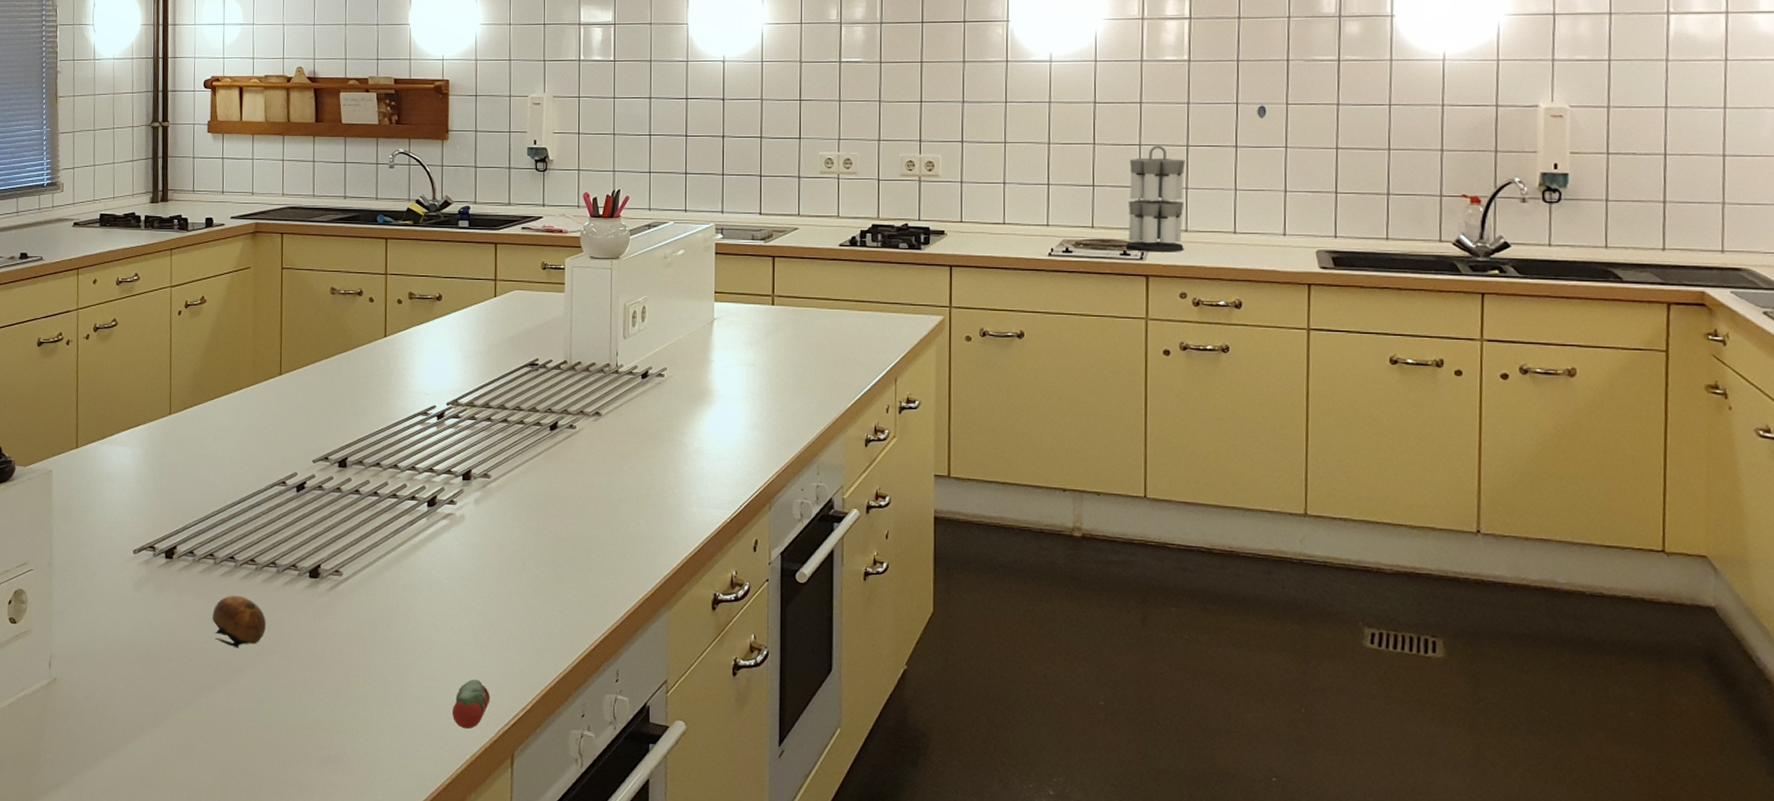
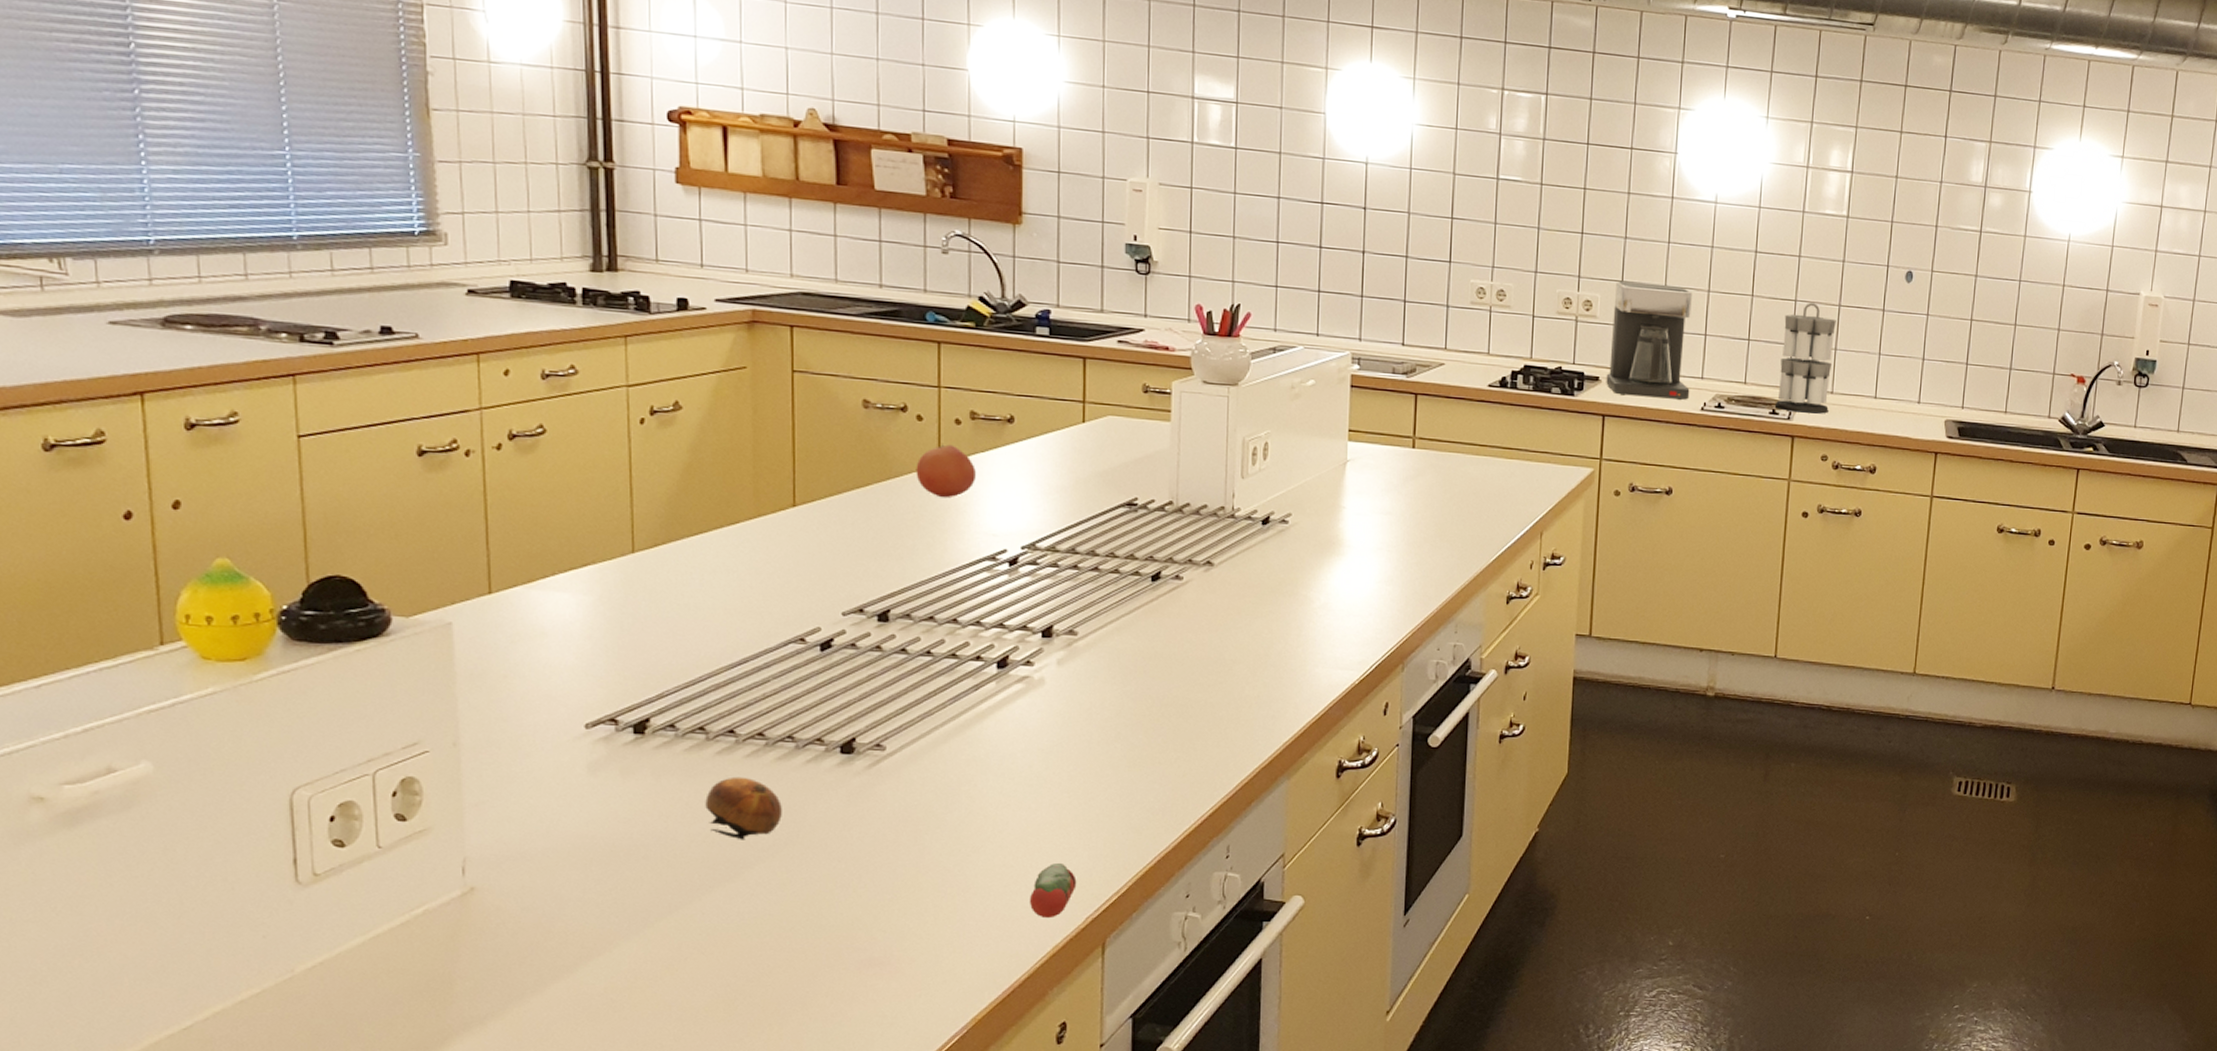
fruit: none [368,320,412,365] -> present [916,444,976,498]
coffee maker: none [951,141,1036,248] -> present [1606,280,1692,401]

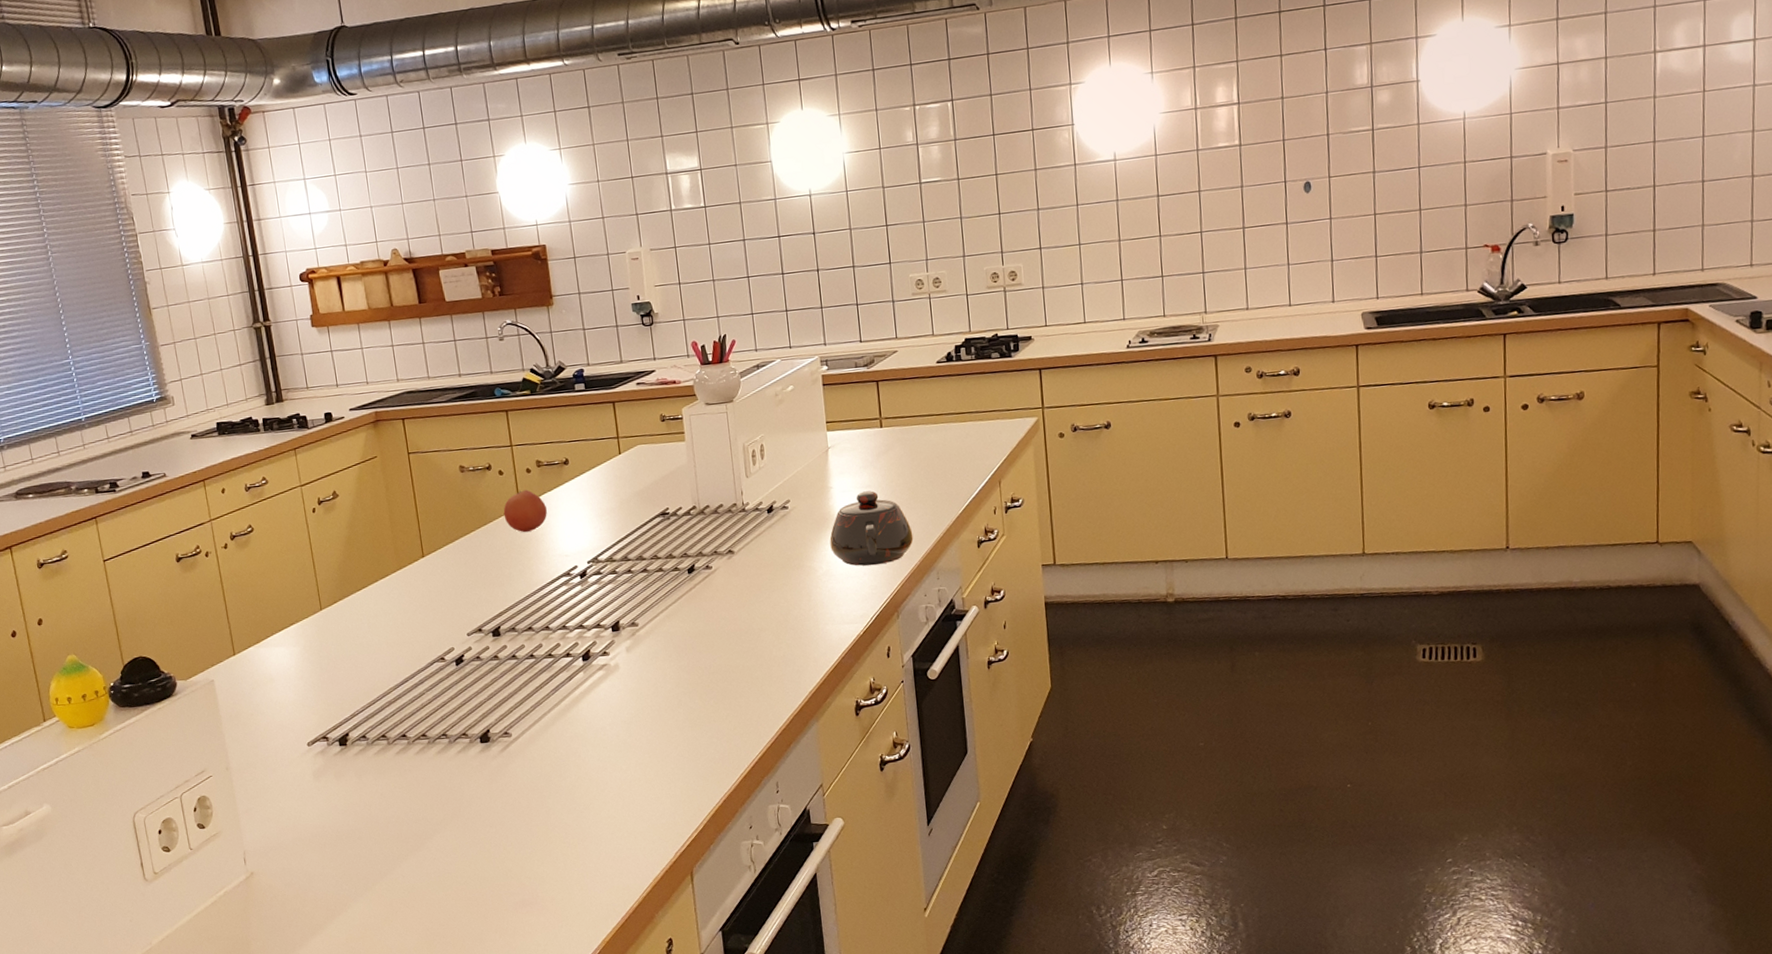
onion: present [705,776,782,840] -> none [393,769,447,818]
hot dog: present [1030,863,1077,919] -> none [631,811,665,856]
teapot: none [1333,518,1434,606] -> present [829,491,914,566]
coffee maker: present [1606,280,1692,401] -> none [1035,241,1115,349]
spice rack: present [1774,302,1836,414] -> none [1193,230,1246,333]

